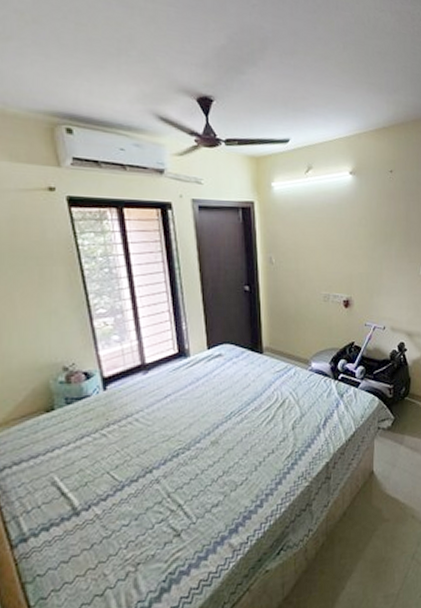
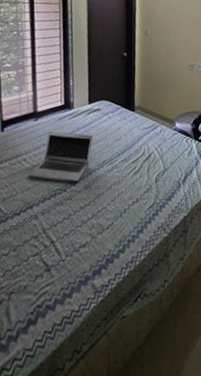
laptop: none [142,384,216,440] -> present [28,132,93,182]

